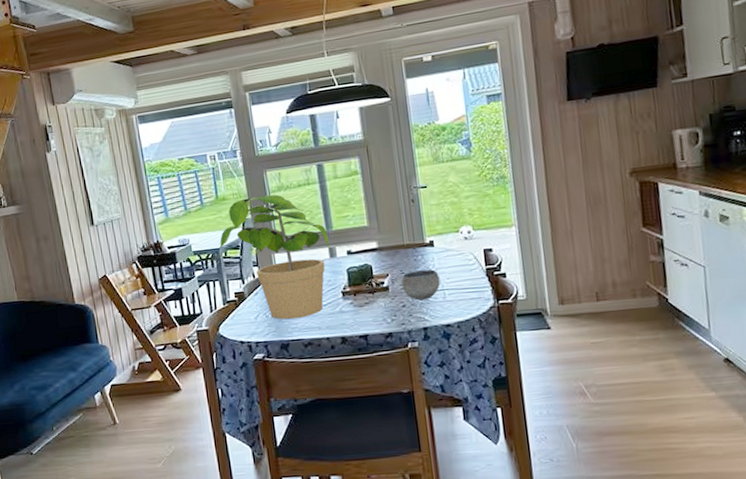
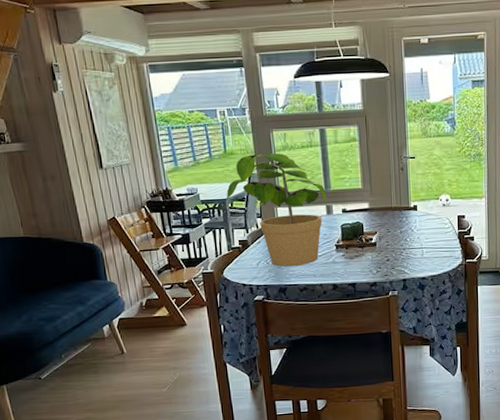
bowl: present [401,269,440,300] -> none [387,230,420,255]

